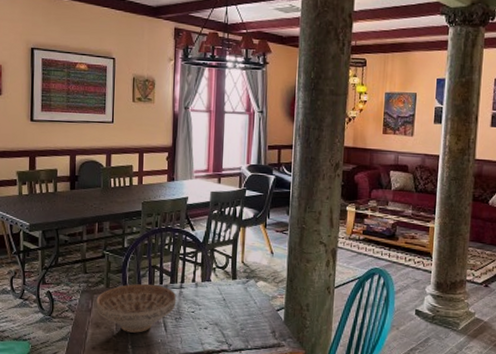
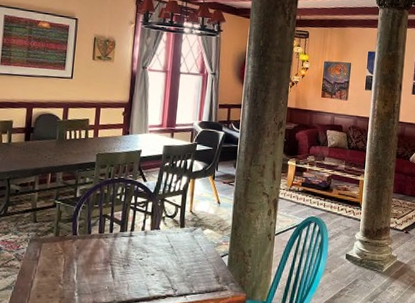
decorative bowl: present [96,283,177,333] -> none [44,232,126,281]

